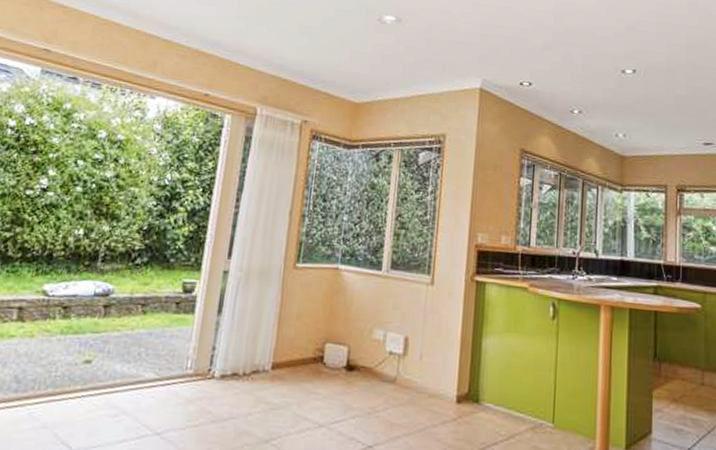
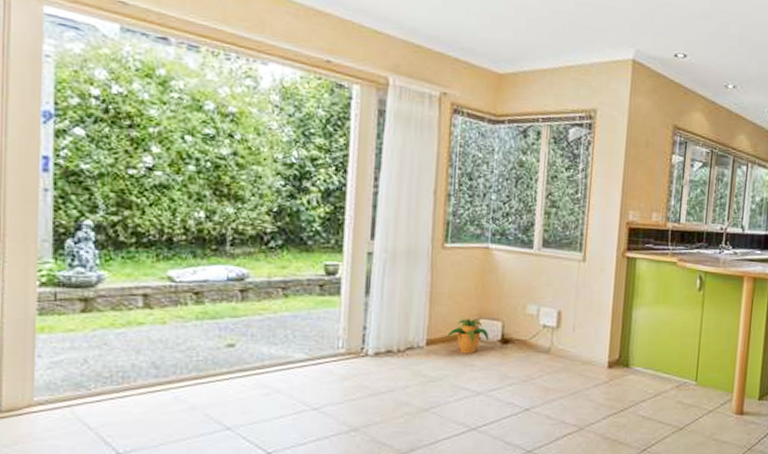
potted plant: none [292,342,335,381] -> present [447,319,489,354]

